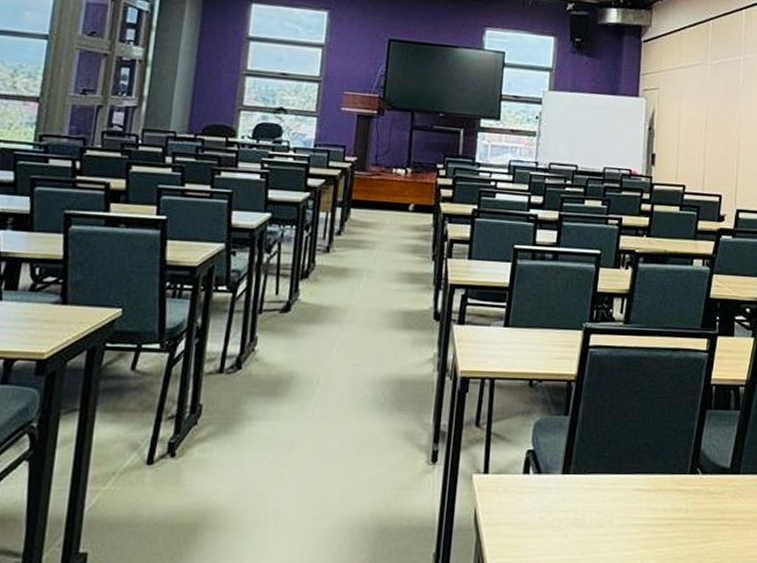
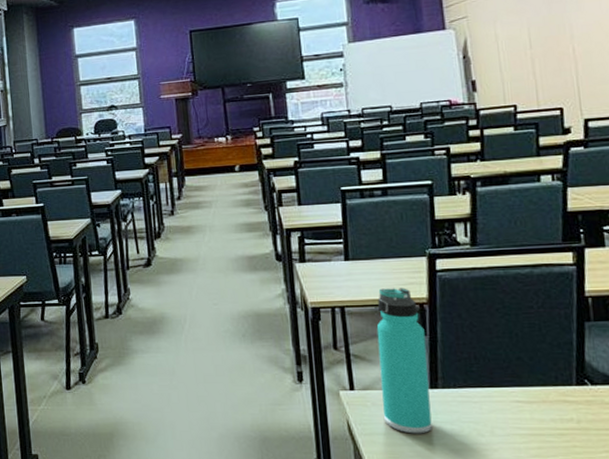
thermos bottle: none [511,361,568,524] -> present [376,288,432,434]

